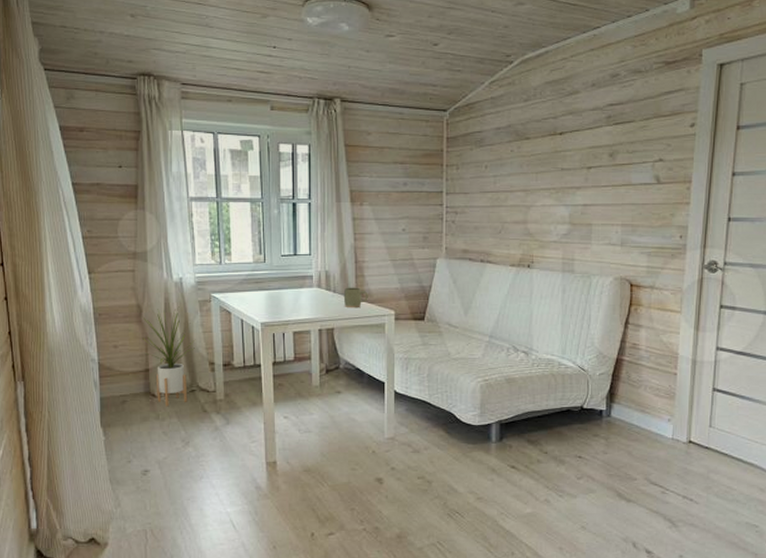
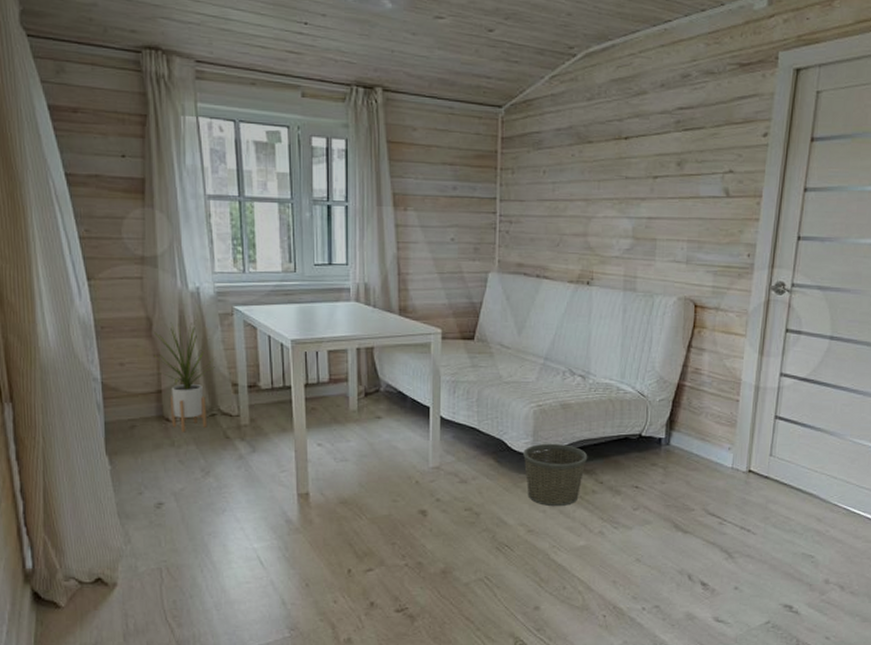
mug: present [343,287,368,307] -> none [384,302,412,324]
basket: none [471,415,533,475] -> present [523,443,588,506]

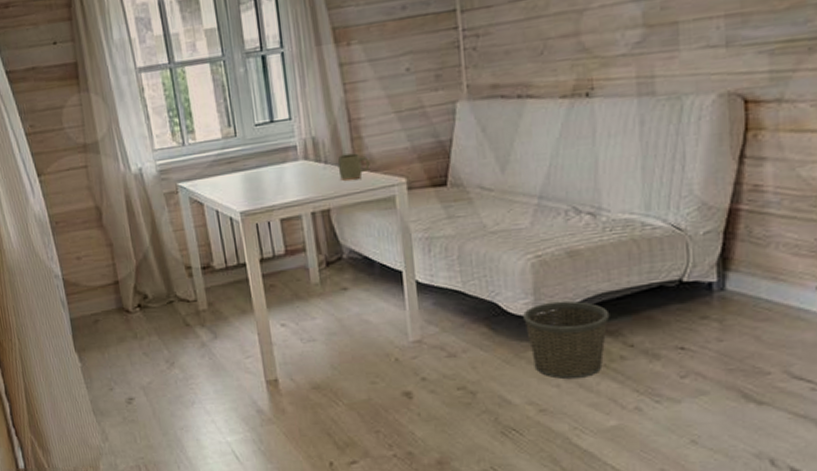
house plant: present [153,321,215,433] -> none [103,205,167,324]
mug: none [384,302,412,324] -> present [337,153,370,181]

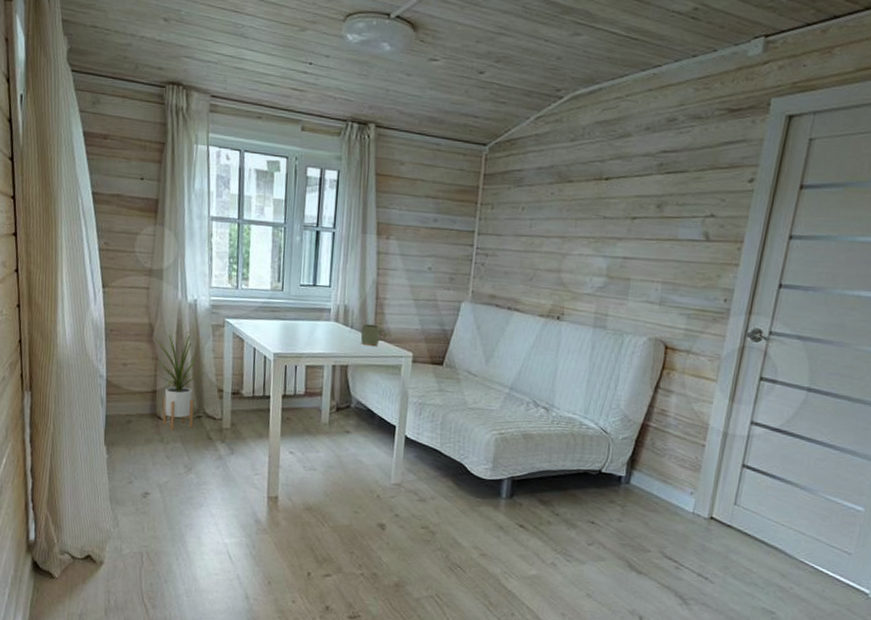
house plant: none [103,205,167,324] -> present [152,329,205,431]
basket: present [523,300,610,379] -> none [482,470,546,534]

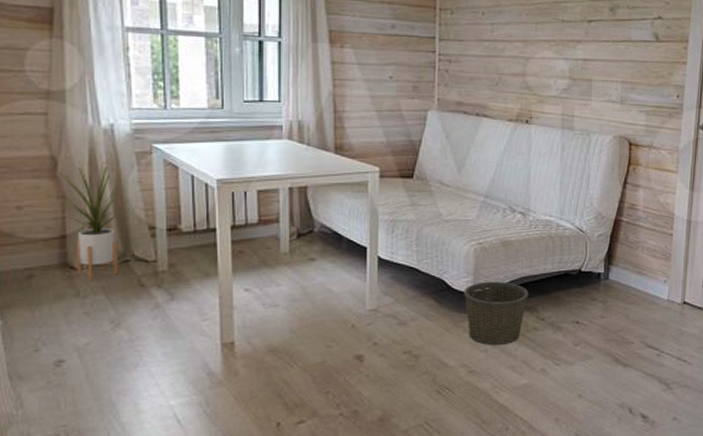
mug: present [360,324,387,346] -> none [319,140,349,163]
basket: none [482,470,546,534] -> present [464,281,529,345]

